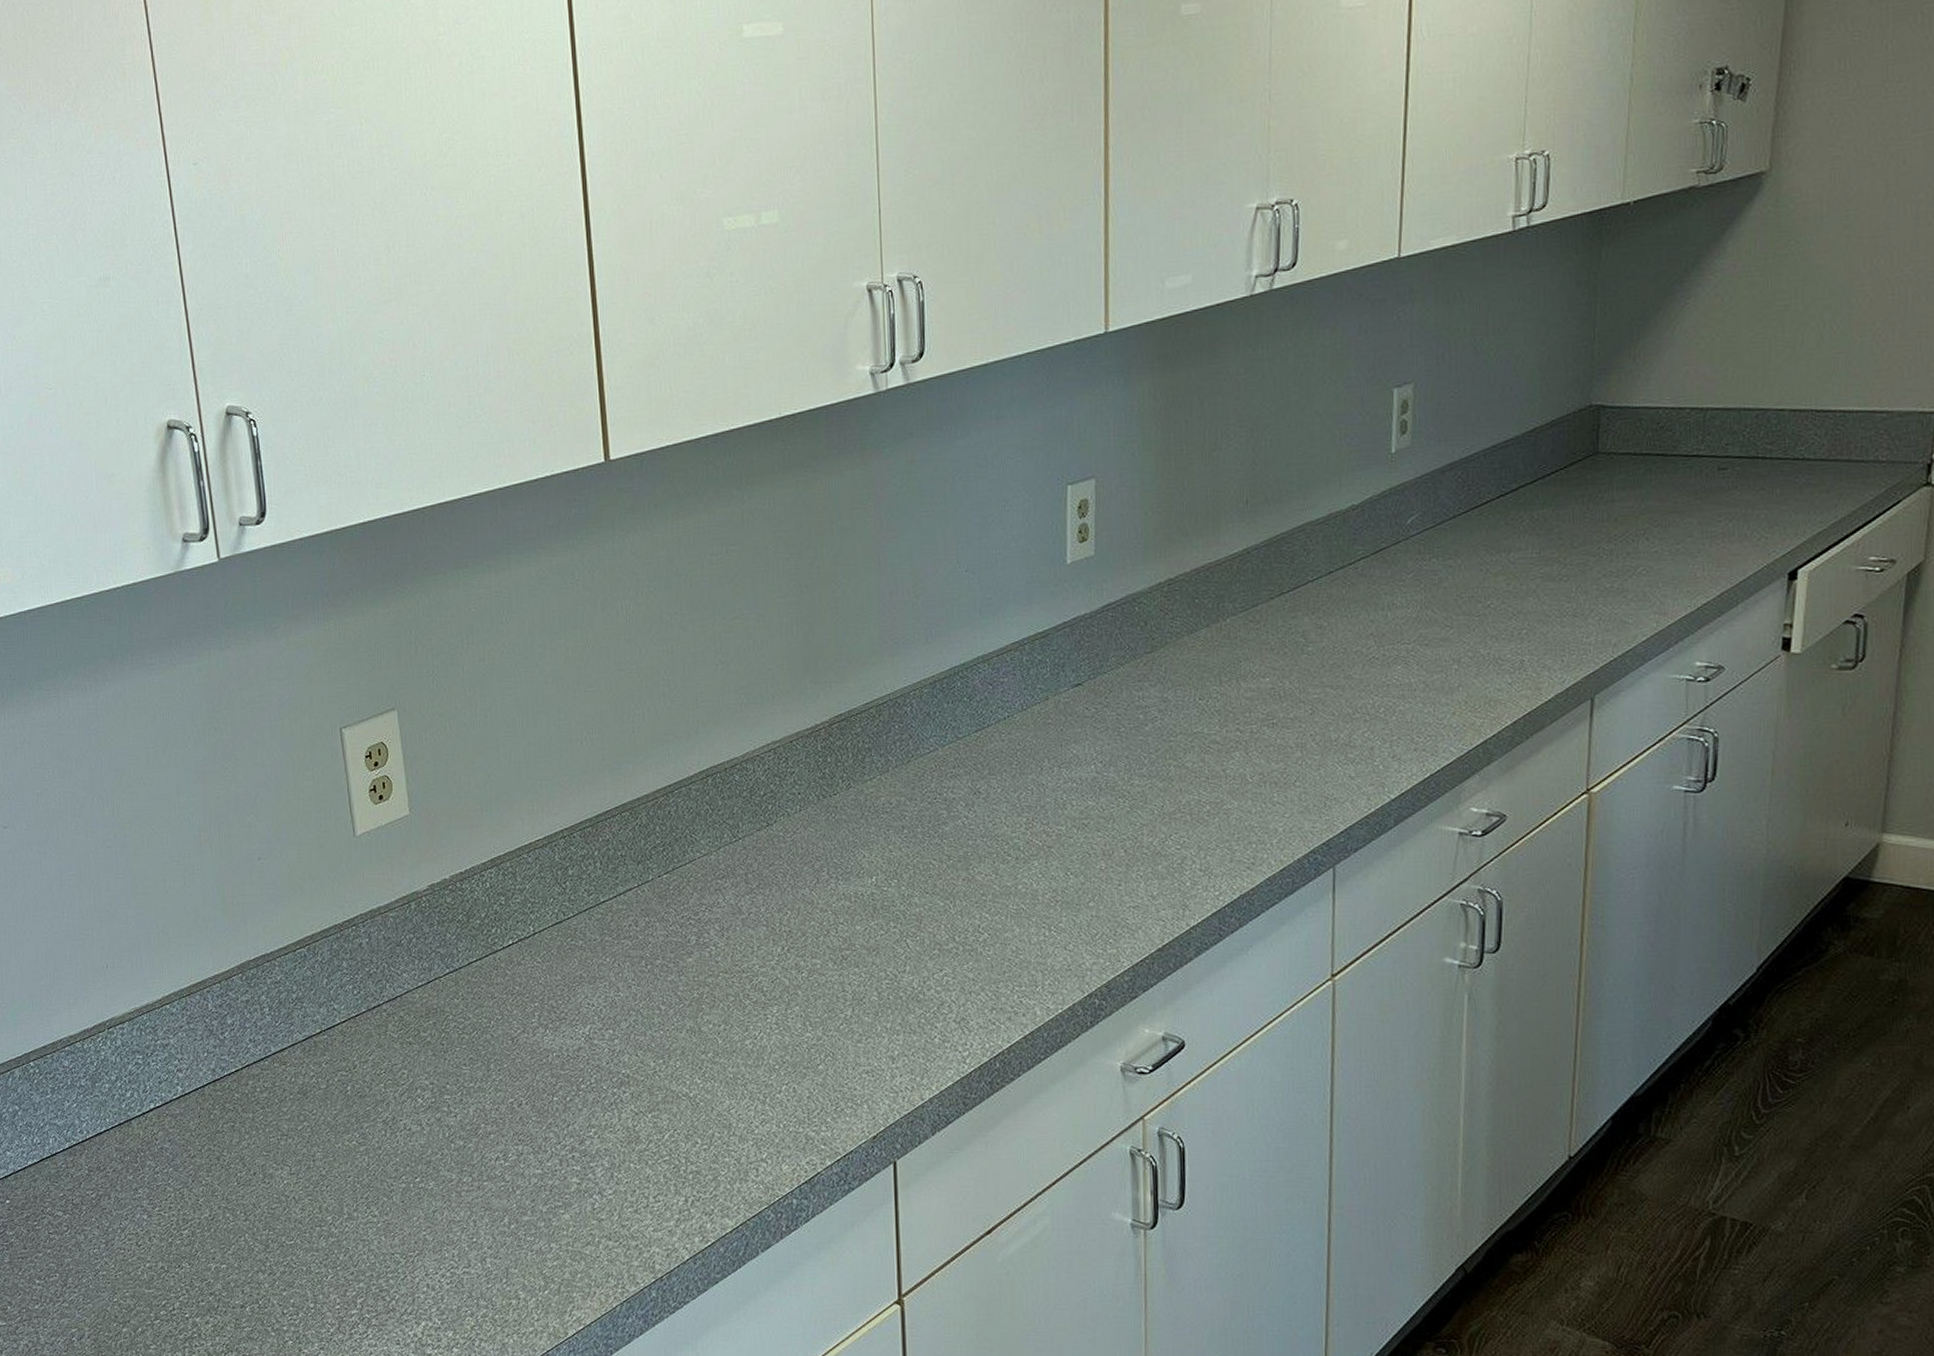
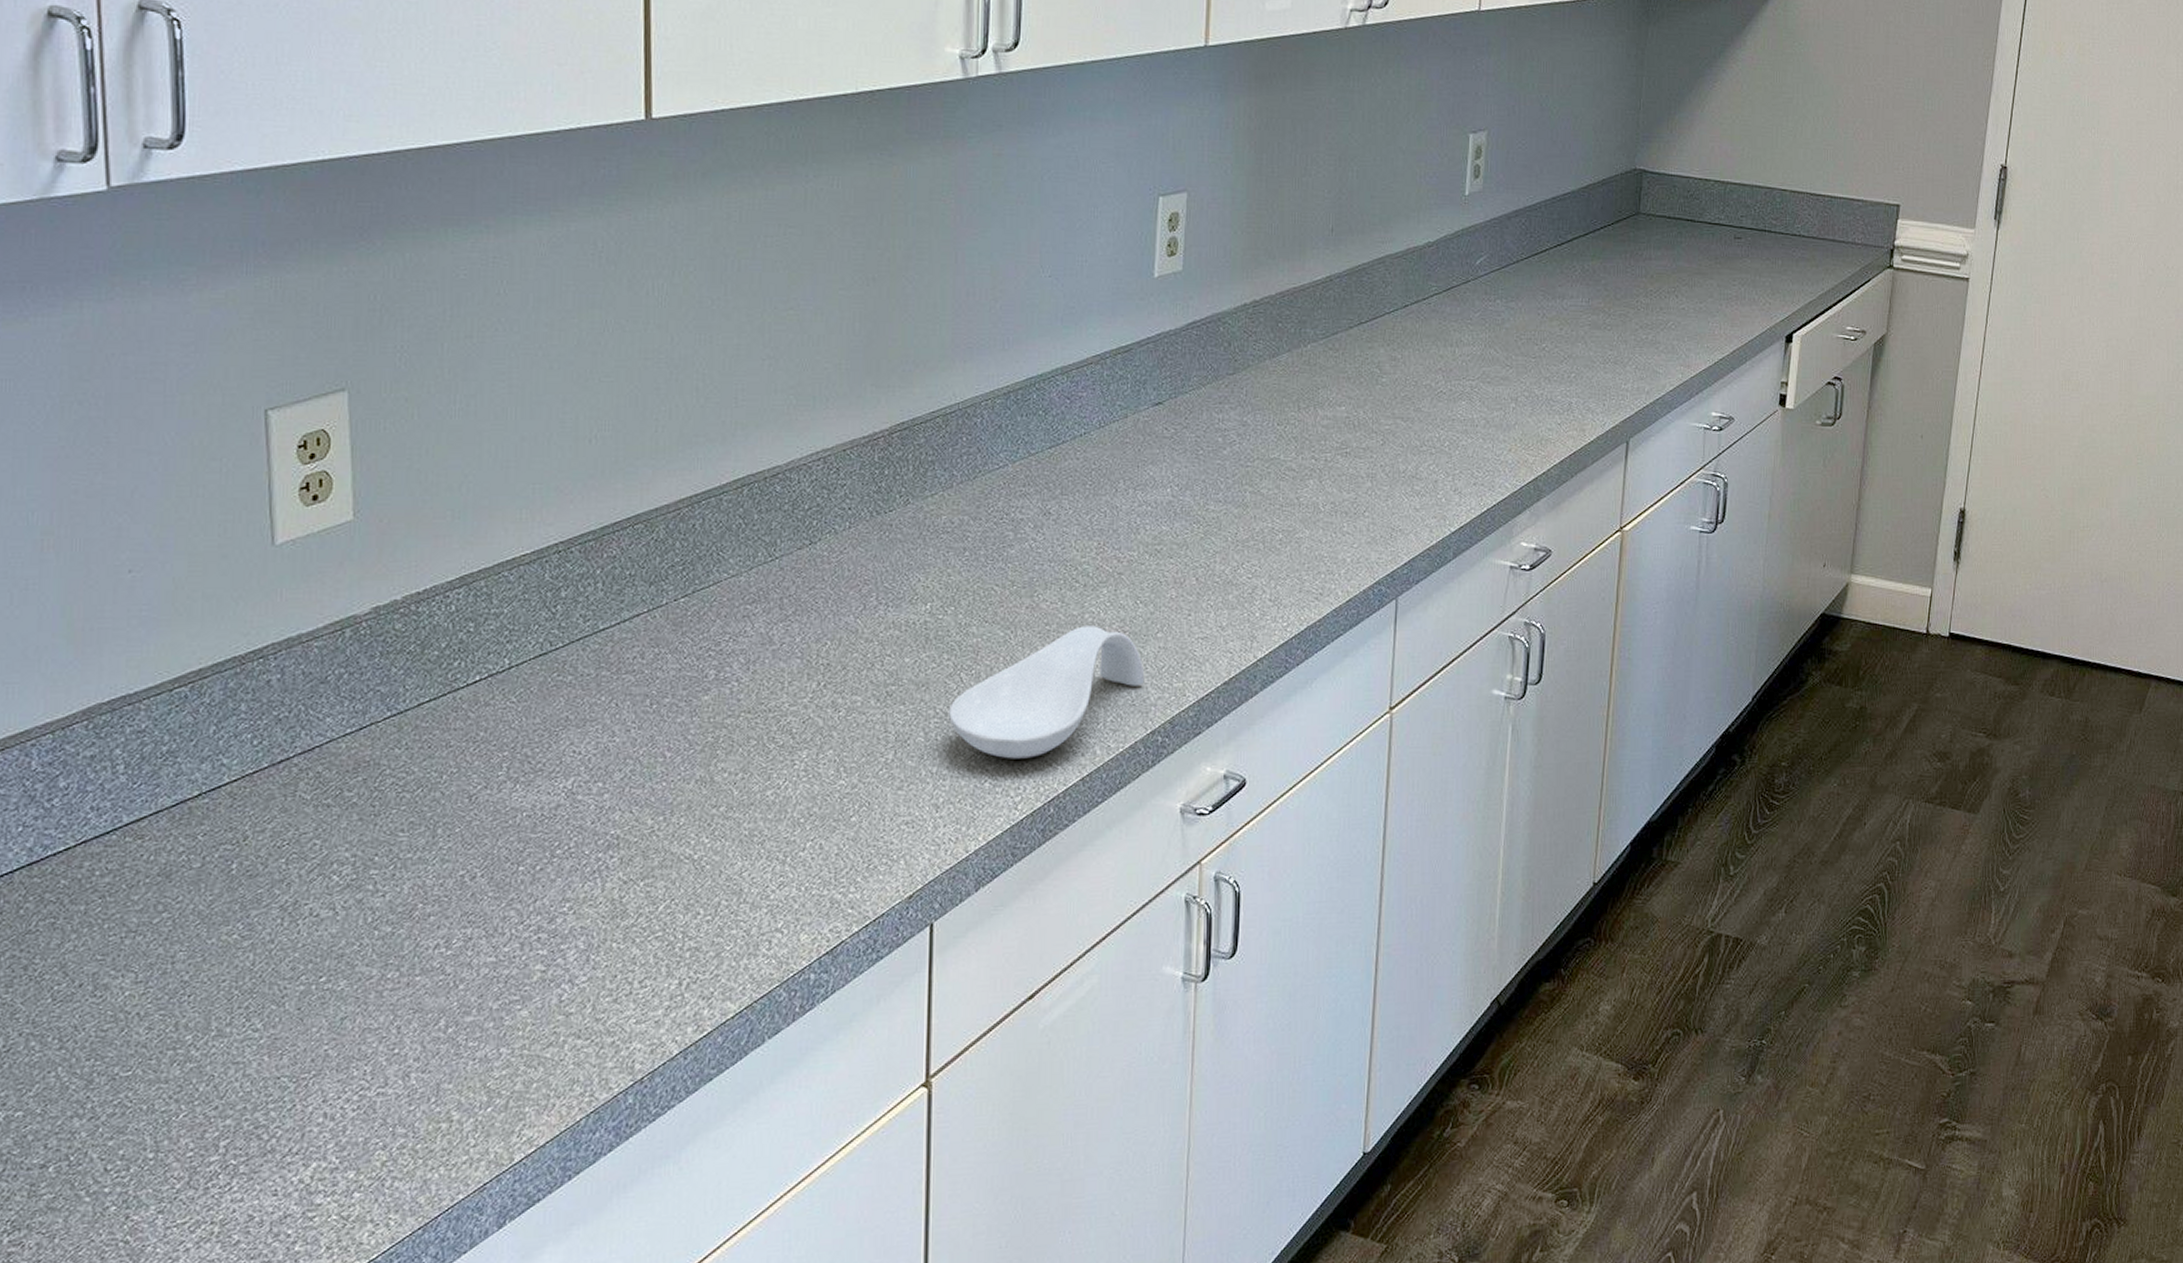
spoon rest: none [898,896,1079,1018] -> present [949,626,1145,759]

